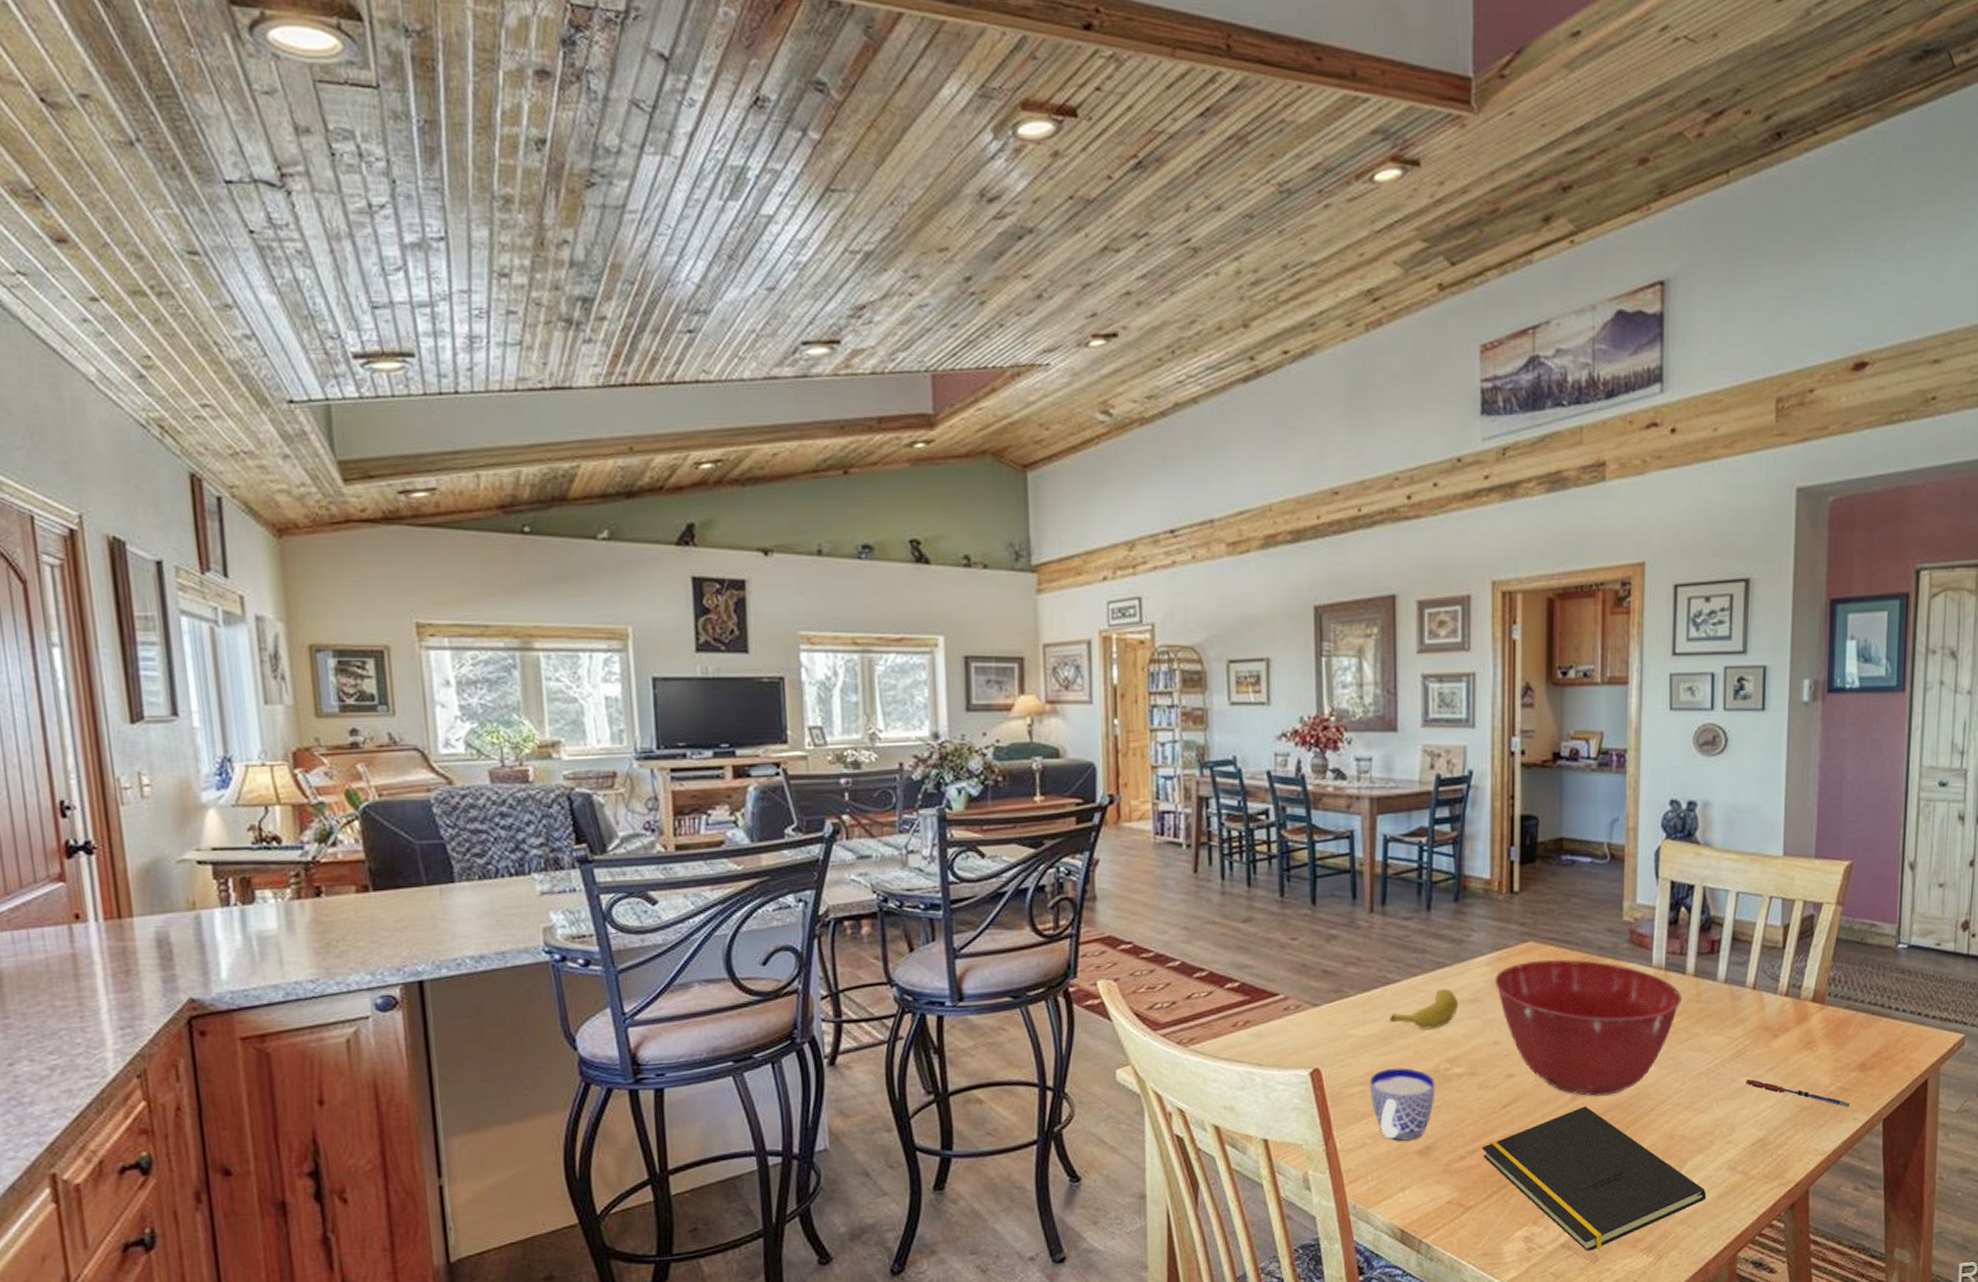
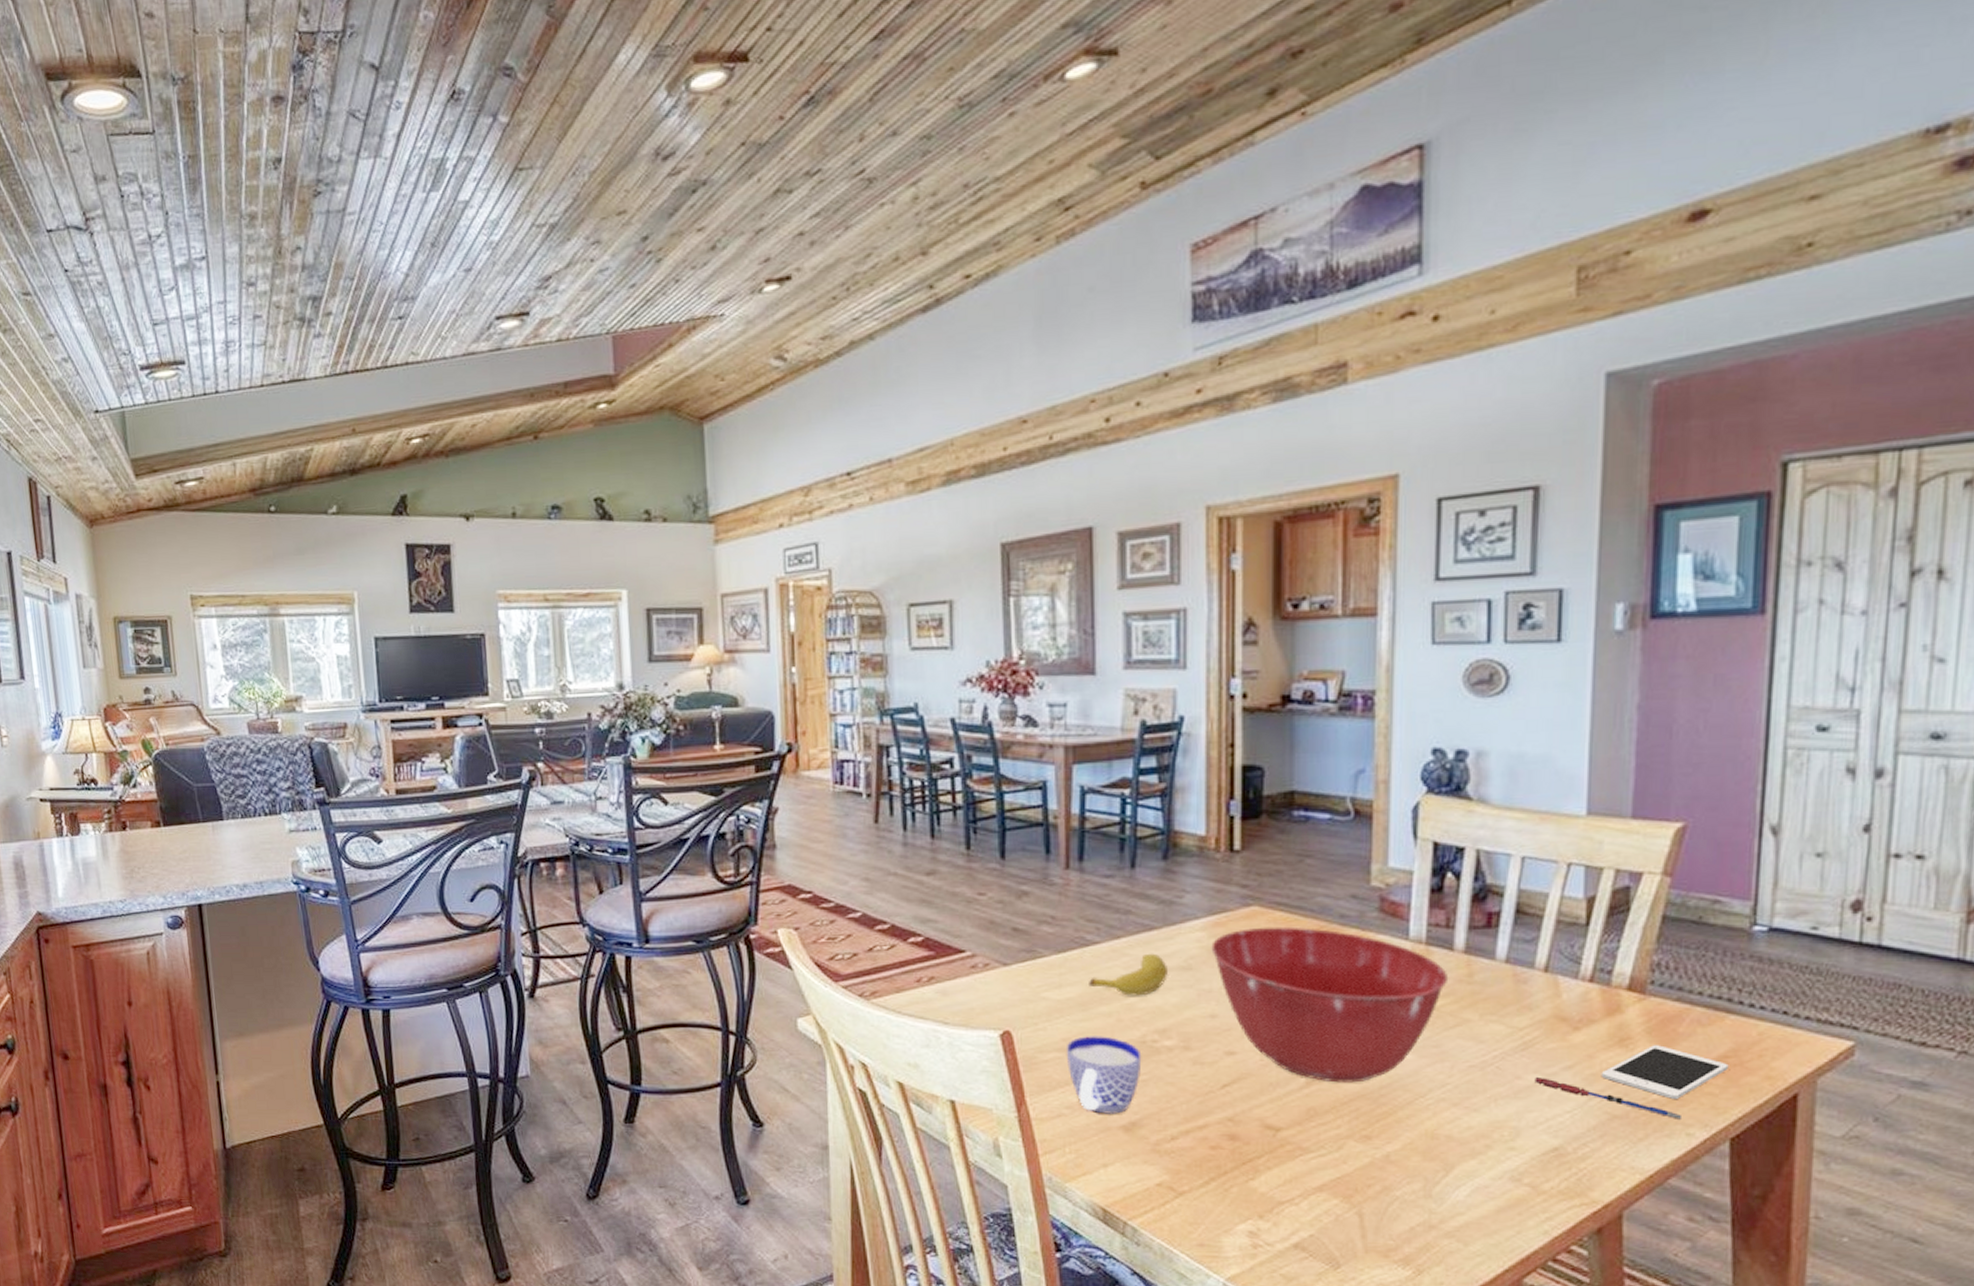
notepad: present [1481,1106,1707,1251] -> none [1196,1093,1481,1256]
cell phone: none [1793,1046,1882,1091] -> present [1601,1045,1729,1100]

